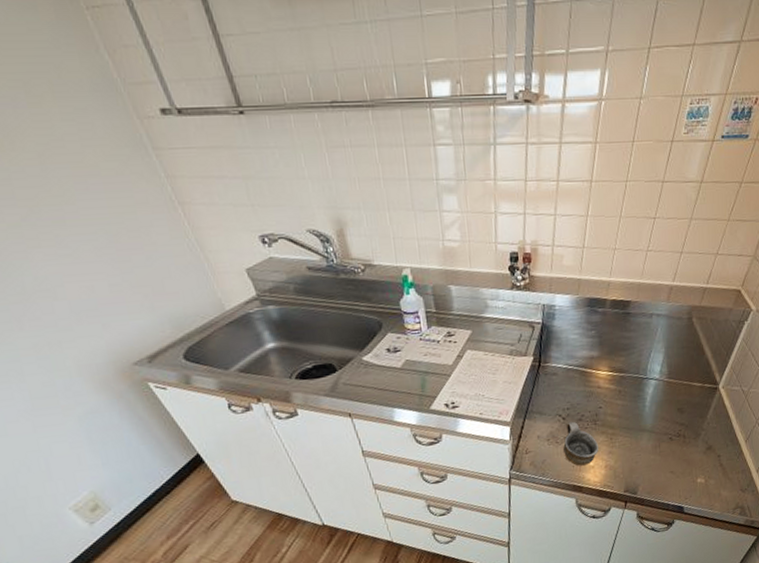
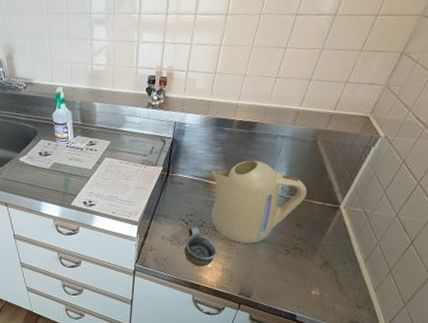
kettle: none [586,342,685,435] -> present [211,160,306,243]

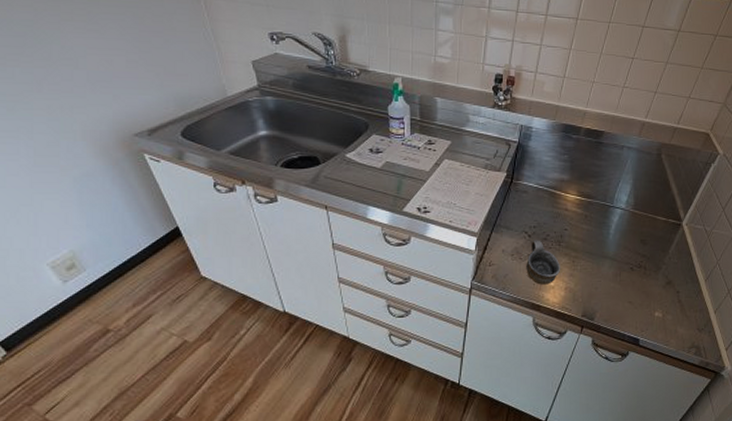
kettle: present [211,160,306,243] -> none [556,170,651,259]

